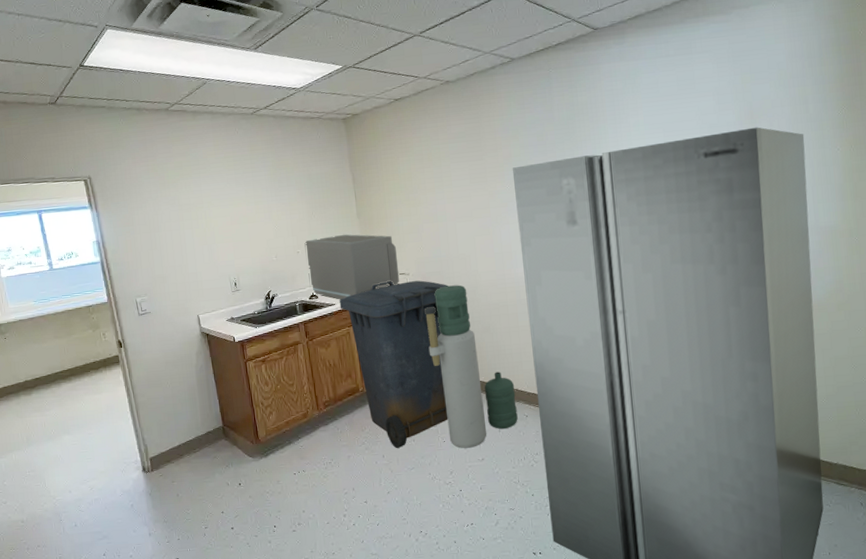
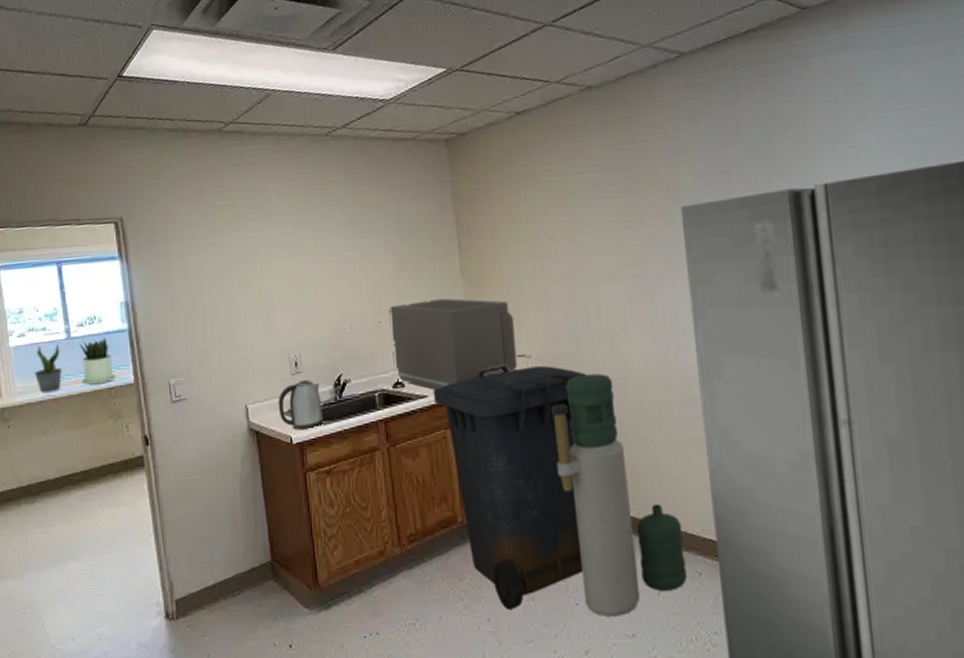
potted plant: none [24,274,48,312] -> present [34,344,62,394]
planter: none [61,268,93,305] -> present [79,337,117,385]
kettle: none [222,295,258,332] -> present [278,380,323,430]

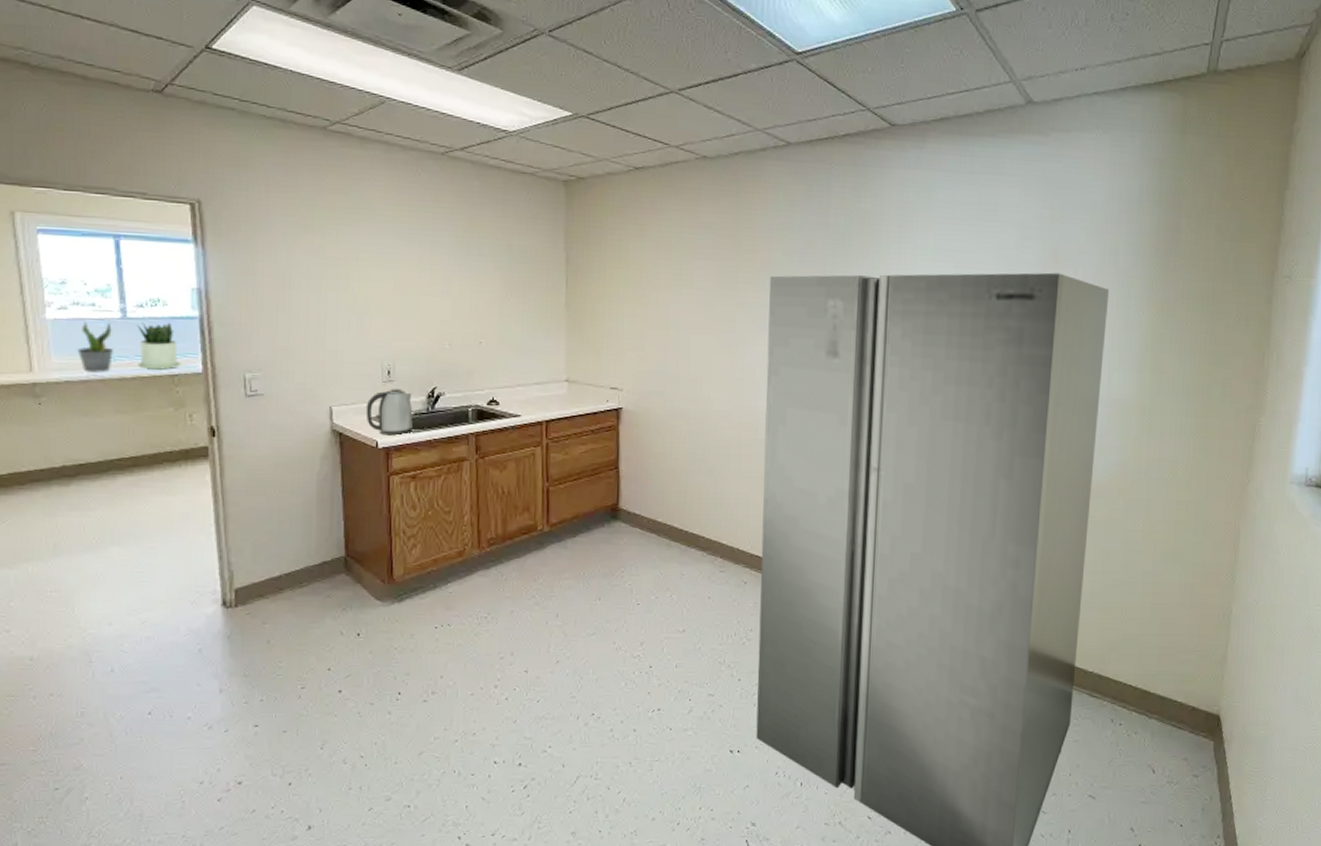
microwave: present [389,298,518,390] -> none [490,327,611,411]
recycling bin: present [433,365,587,611] -> none [526,395,671,608]
water cooler: present [550,373,687,616] -> none [634,410,736,615]

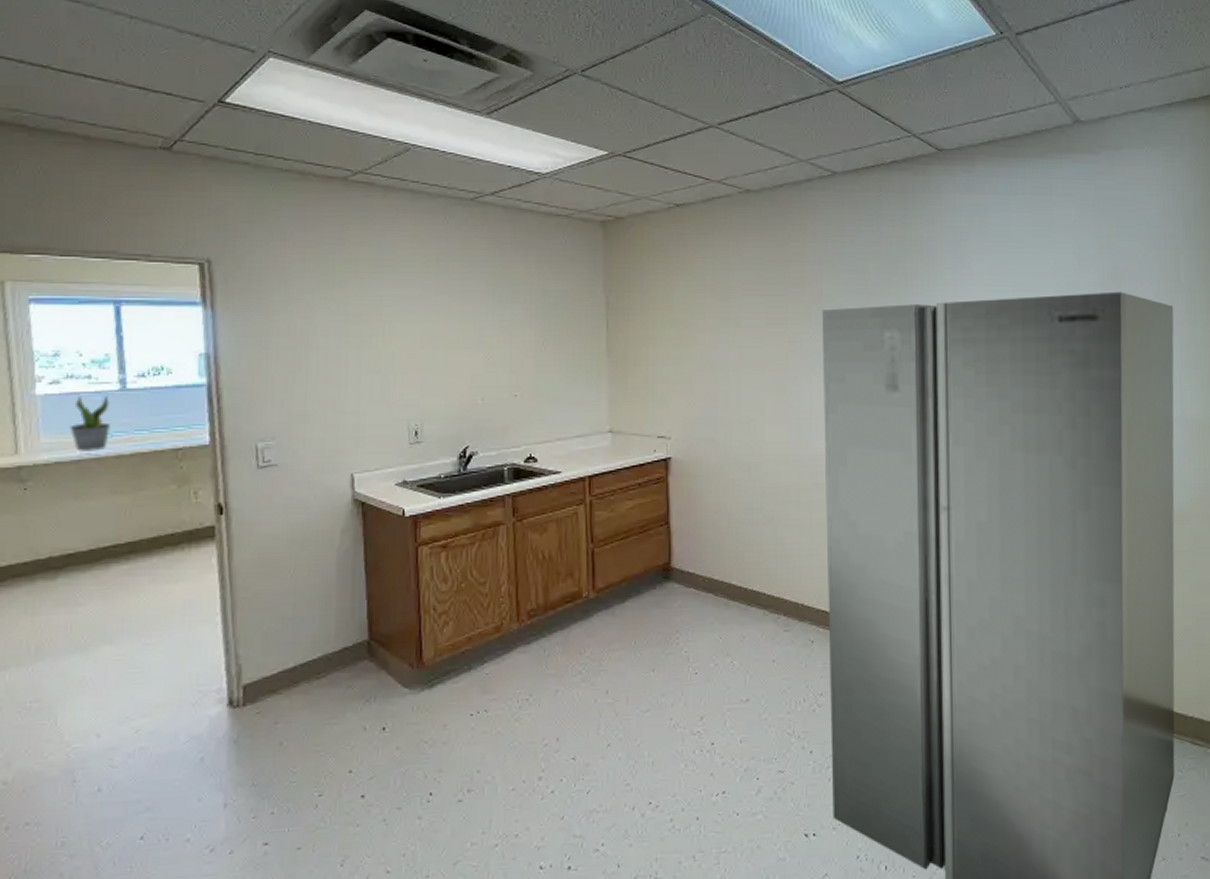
planter: present [136,322,182,370] -> none [136,391,187,444]
kettle: present [365,389,413,436] -> none [391,451,443,502]

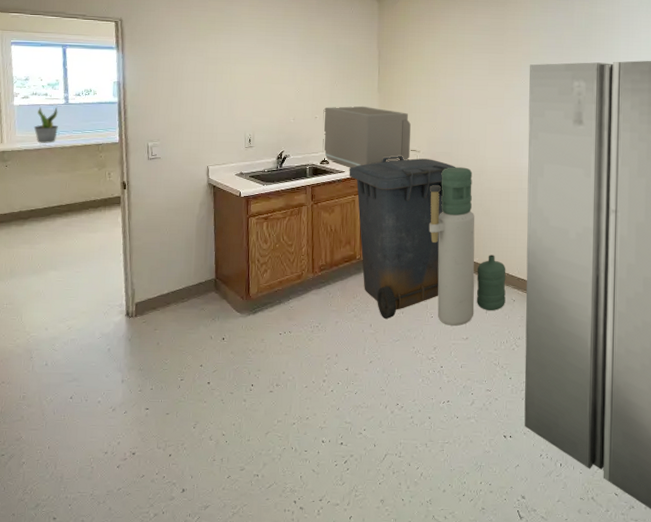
microwave: none [526,376,657,467] -> present [322,106,411,168]
recycling bin: none [567,446,724,682] -> present [349,156,456,320]
water cooler: none [686,457,800,684] -> present [429,167,506,326]

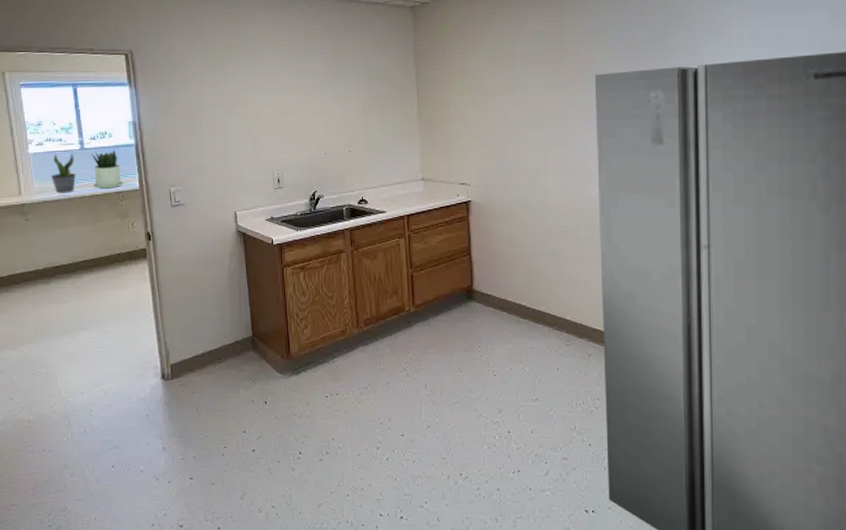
planter: none [73,106,105,141] -> present [92,150,124,188]
microwave: present [322,106,411,168] -> none [357,134,460,207]
recycling bin: present [349,156,456,320] -> none [390,191,513,379]
water cooler: present [429,167,506,326] -> none [483,201,580,385]

